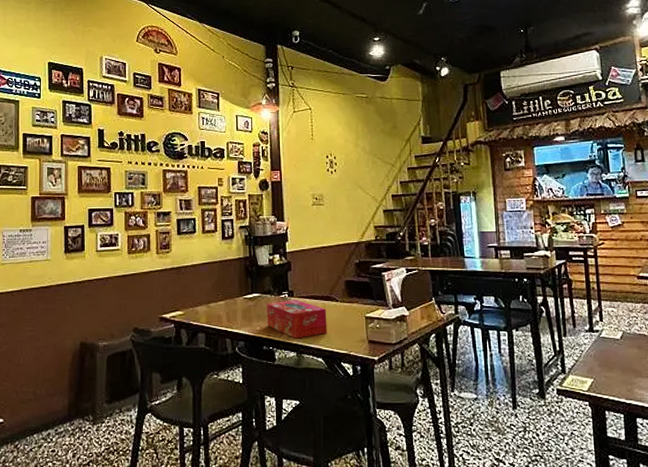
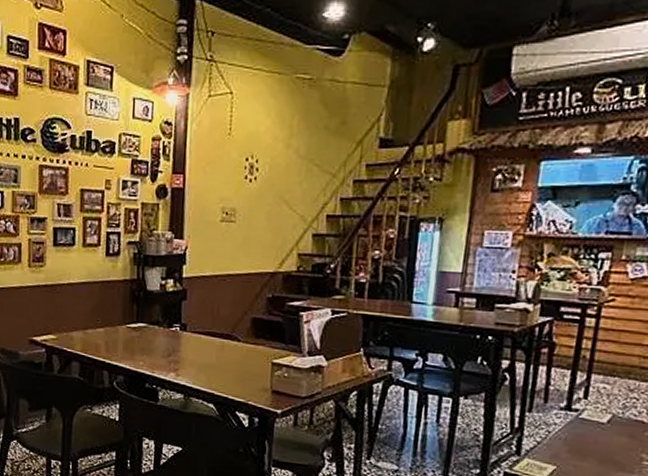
tissue box: present [267,299,327,339] -> none [152,334,225,379]

